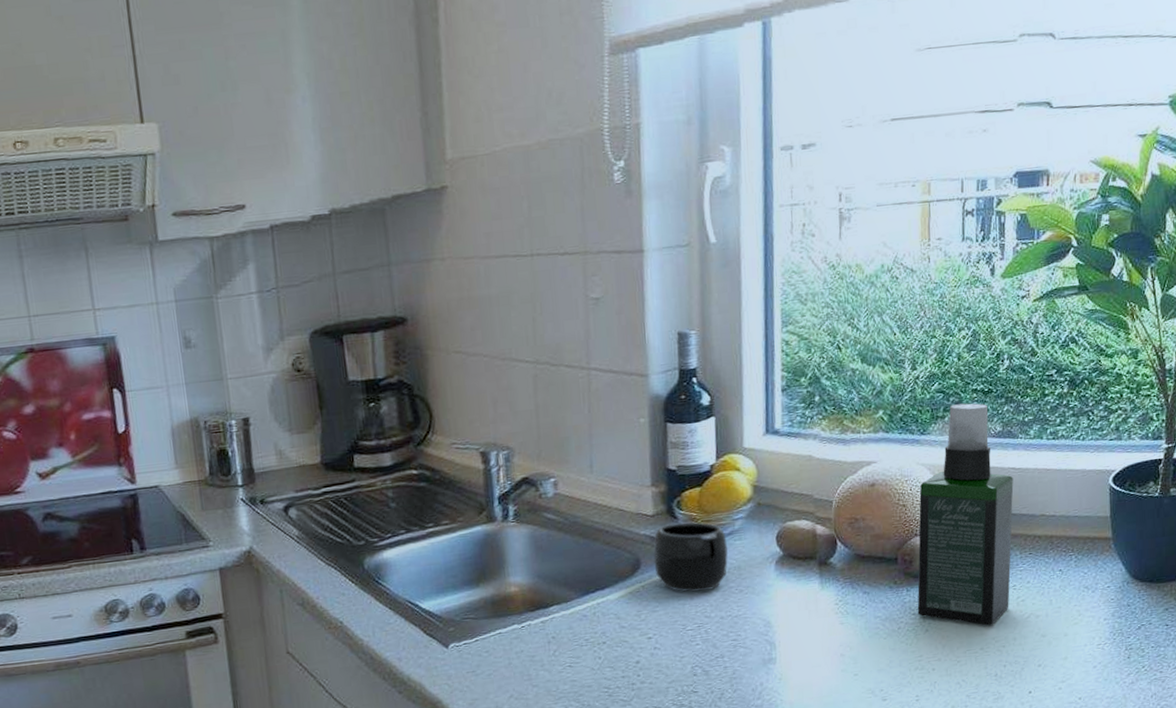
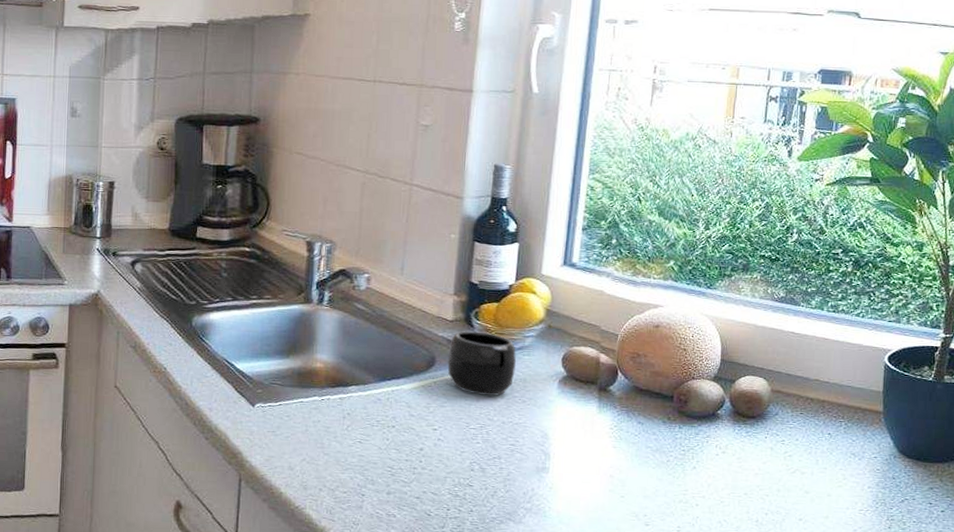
spray bottle: present [917,403,1014,626] -> none [687,266,792,473]

